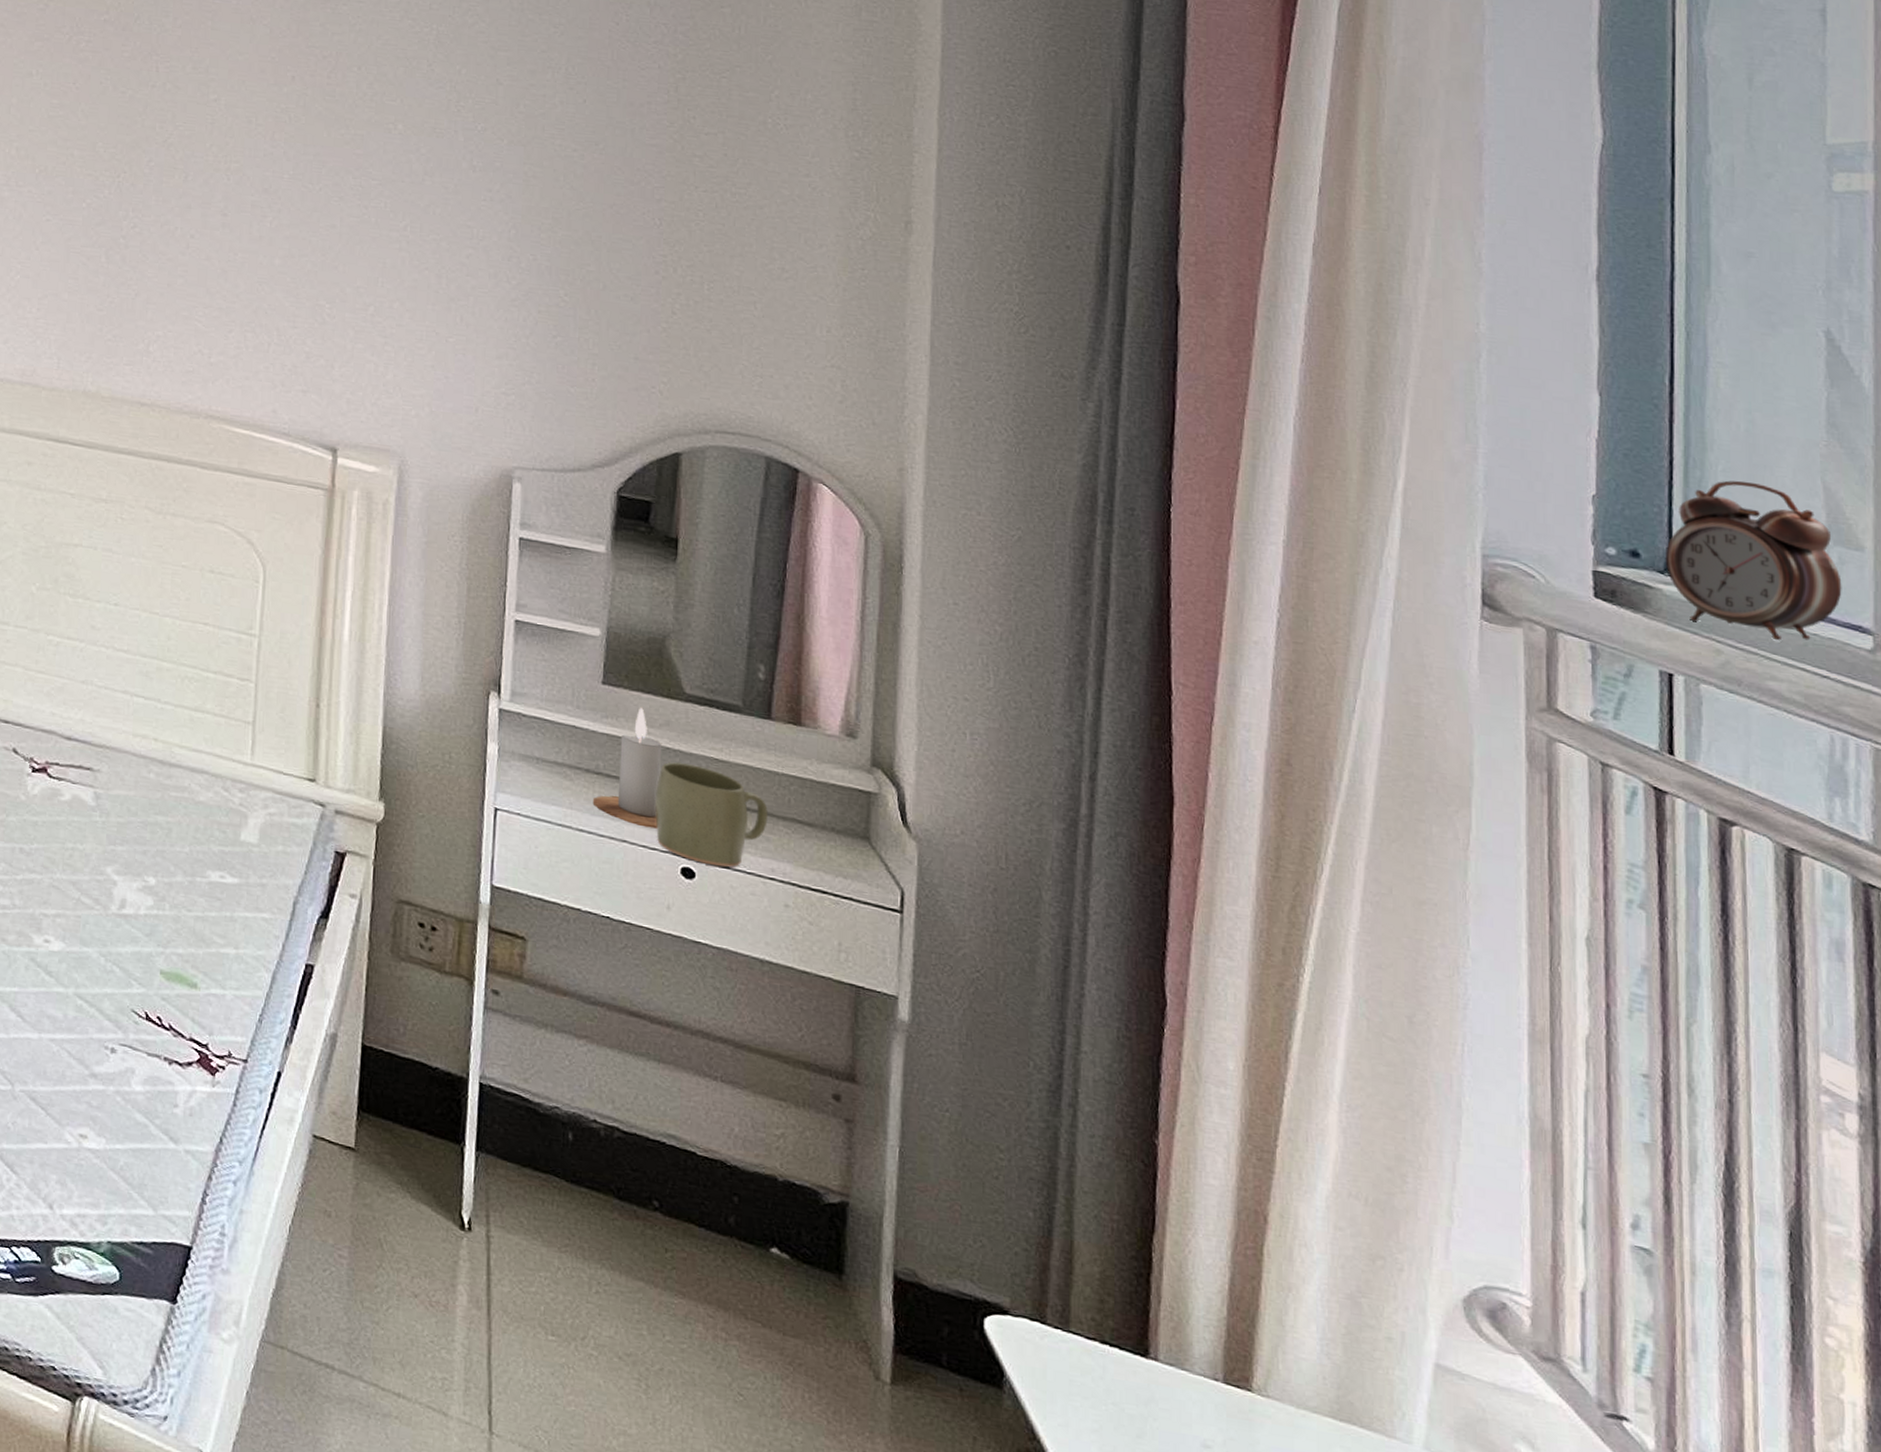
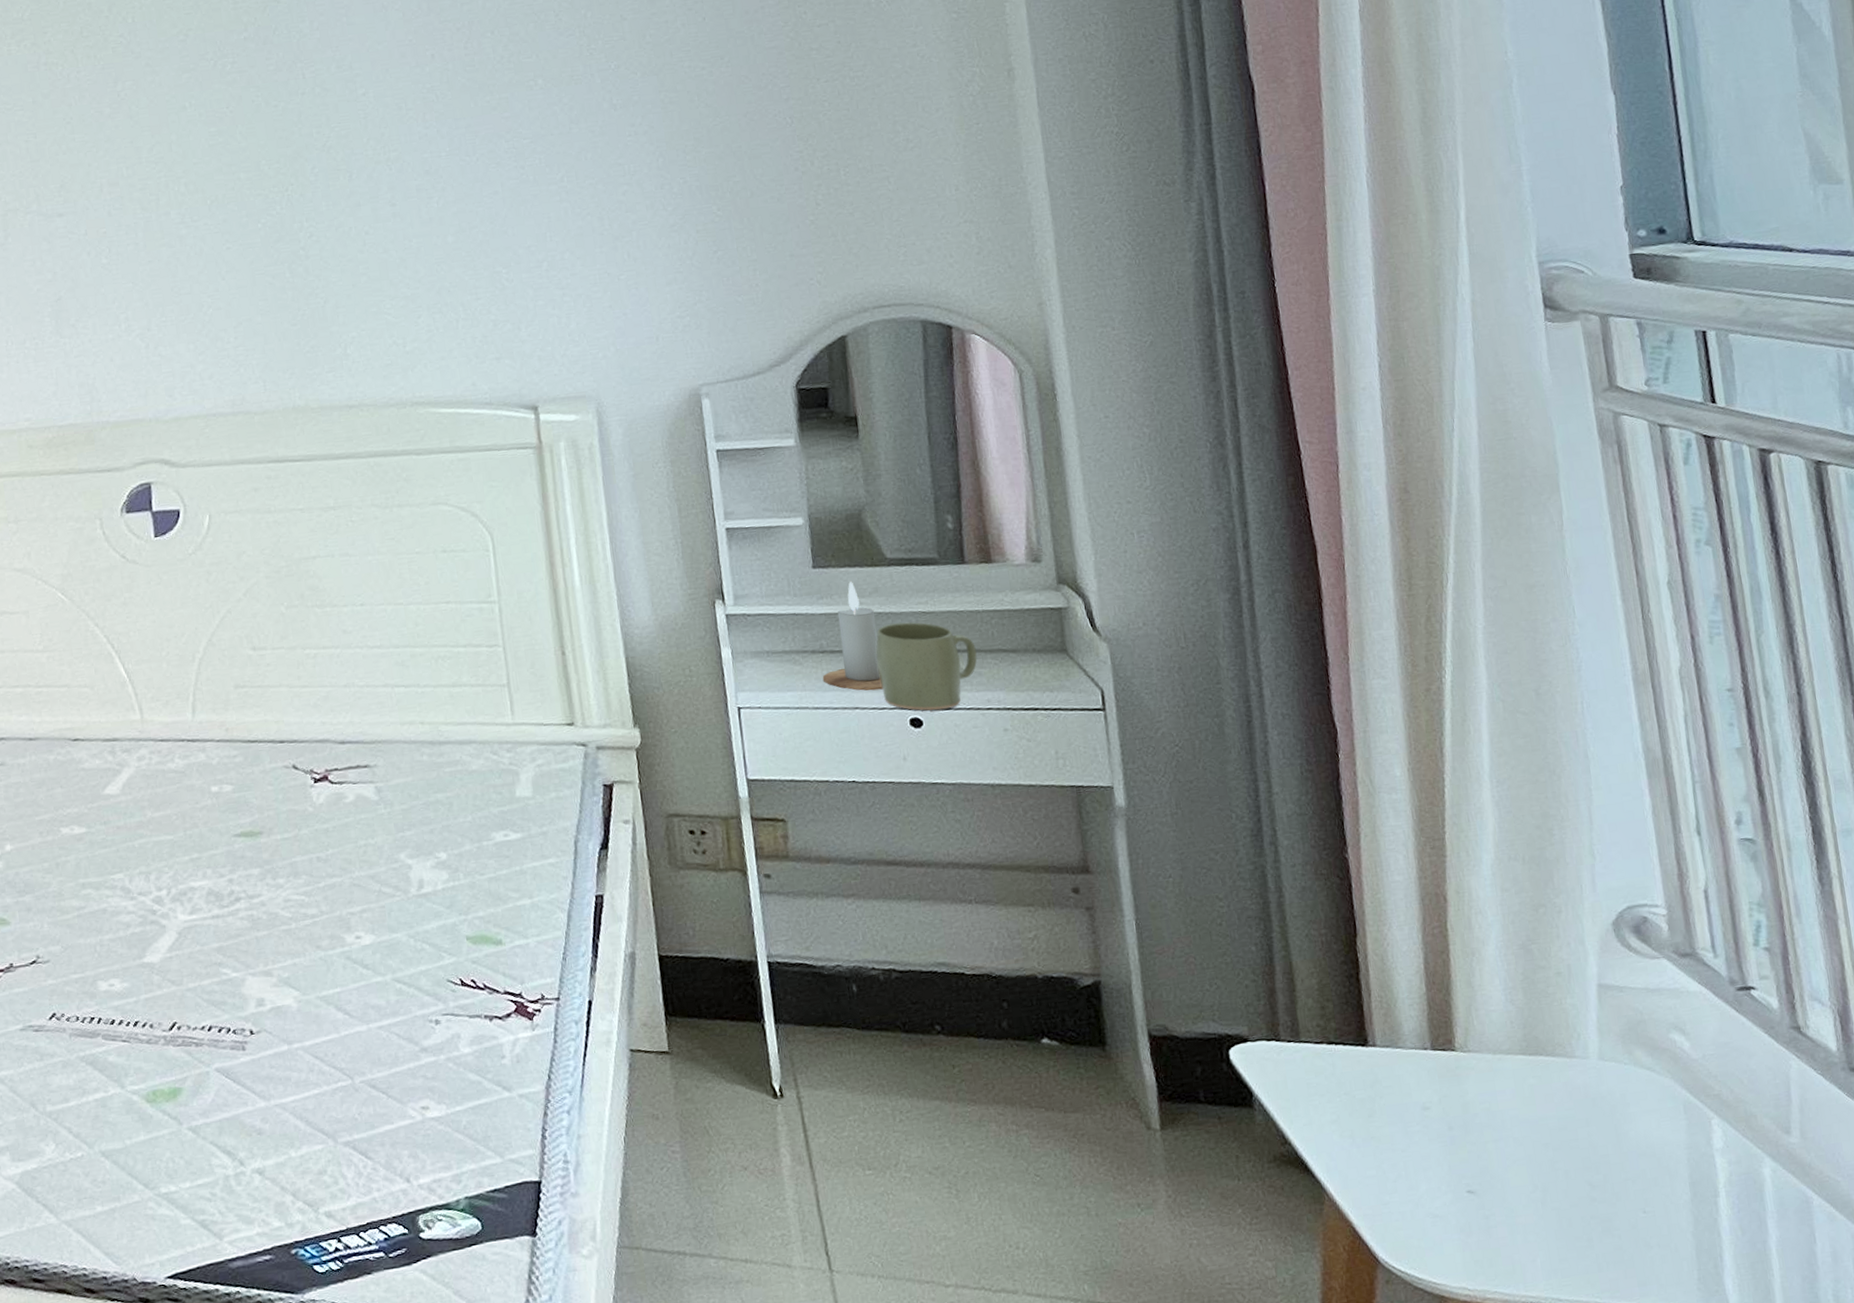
alarm clock: present [1665,480,1842,641] -> none [1686,143,1831,281]

